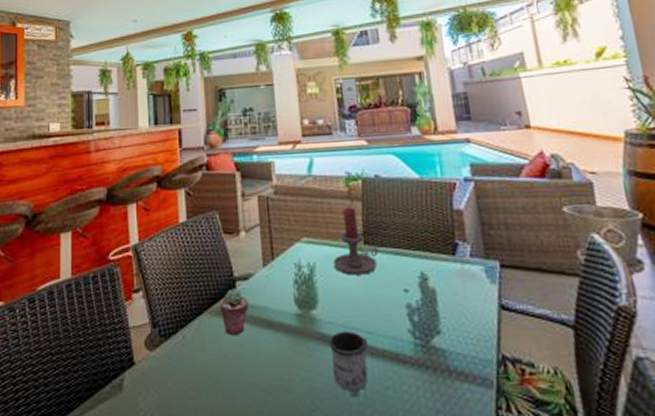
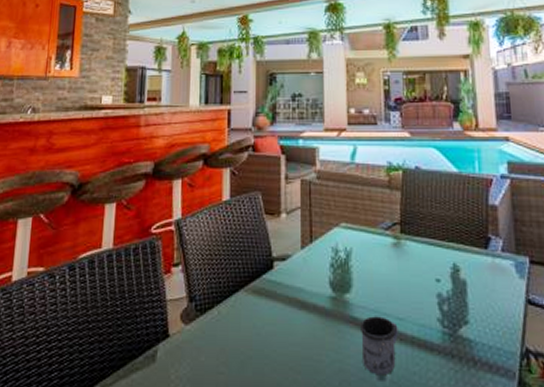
potted succulent: present [219,288,249,336] -> none [256,268,284,315]
candle holder: present [333,207,378,275] -> none [369,196,413,263]

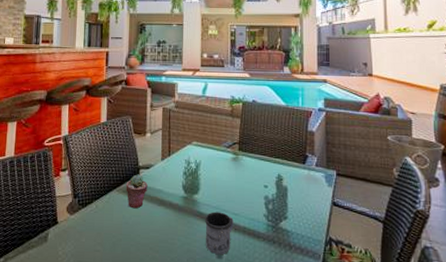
potted succulent: none [256,268,284,315] -> present [126,174,148,209]

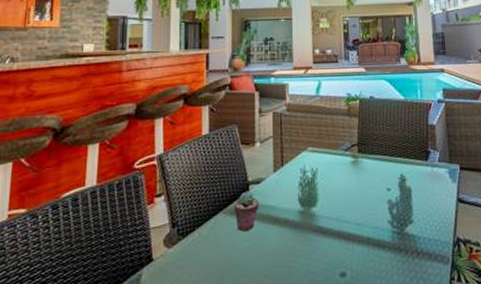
mug: present [205,212,234,255] -> none [325,223,357,274]

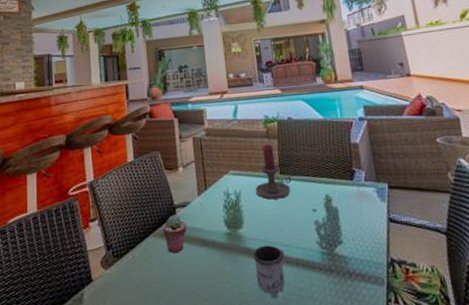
mug: none [325,223,357,274] -> present [253,245,286,294]
candle holder: none [332,122,369,178] -> present [255,144,292,200]

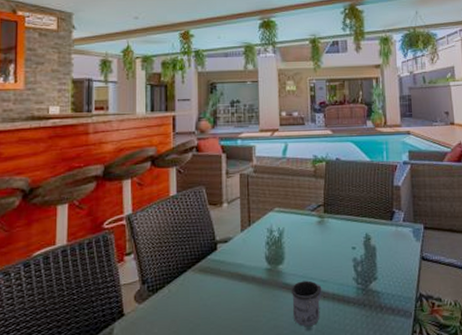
potted succulent: present [162,214,187,254] -> none [202,249,227,288]
candle holder: present [255,144,292,200] -> none [299,183,334,237]

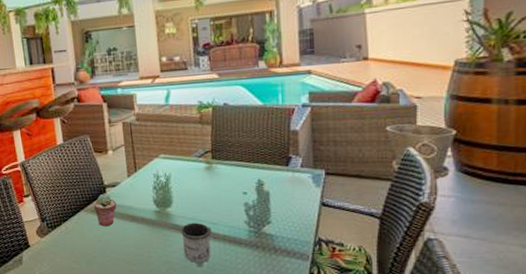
potted succulent: none [202,249,227,288] -> present [93,193,117,227]

